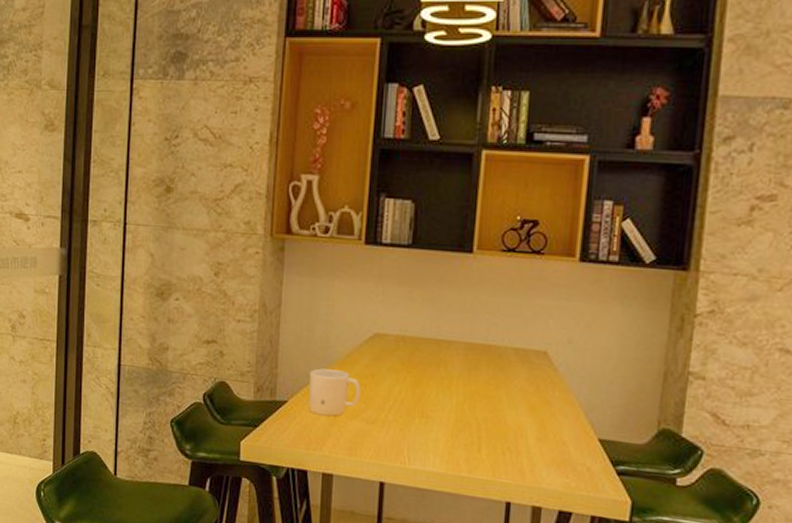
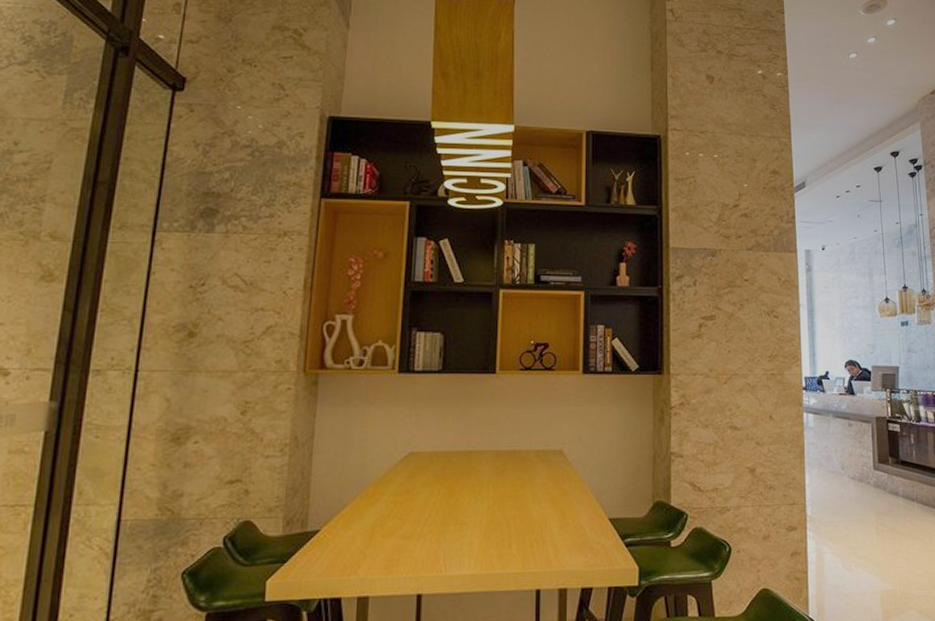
mug: present [308,368,362,417] -> none [342,492,397,539]

